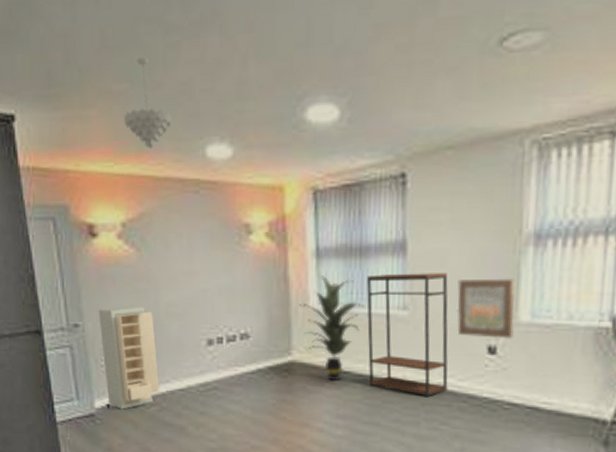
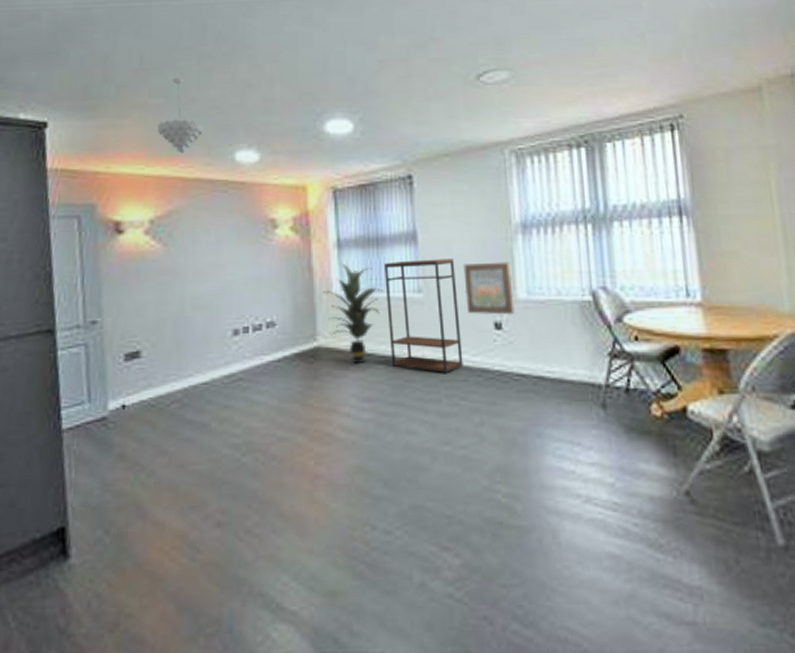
storage cabinet: present [98,307,160,410] -> none [119,300,182,410]

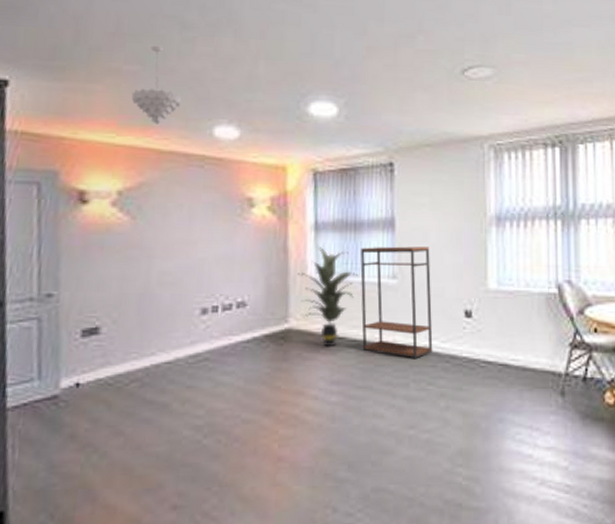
wall art: present [463,261,515,315] -> none [438,252,485,304]

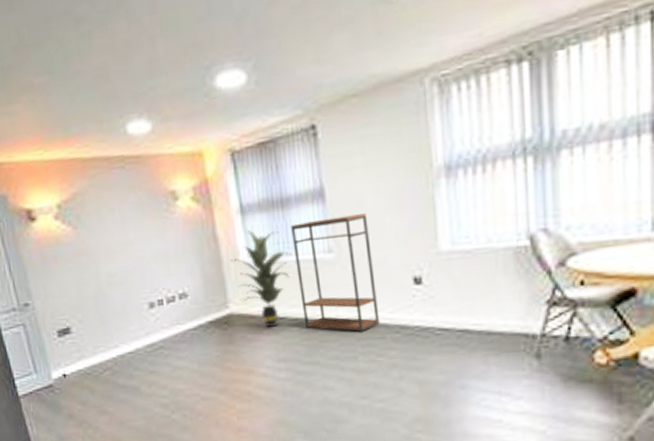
pendant light: present [131,45,182,125] -> none [47,49,92,133]

